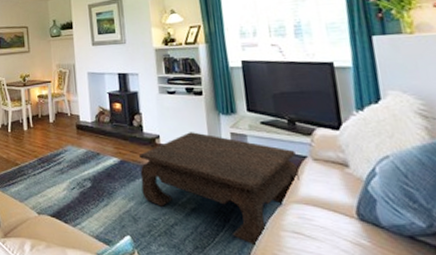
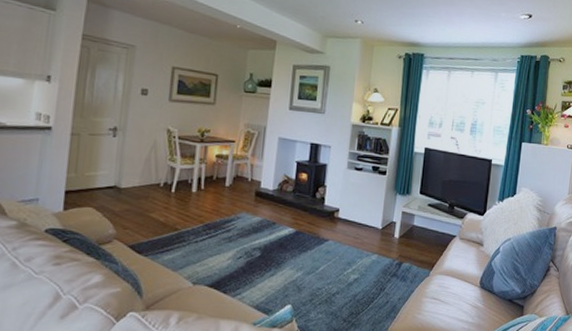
coffee table: present [138,132,300,248] -> none [311,208,449,312]

